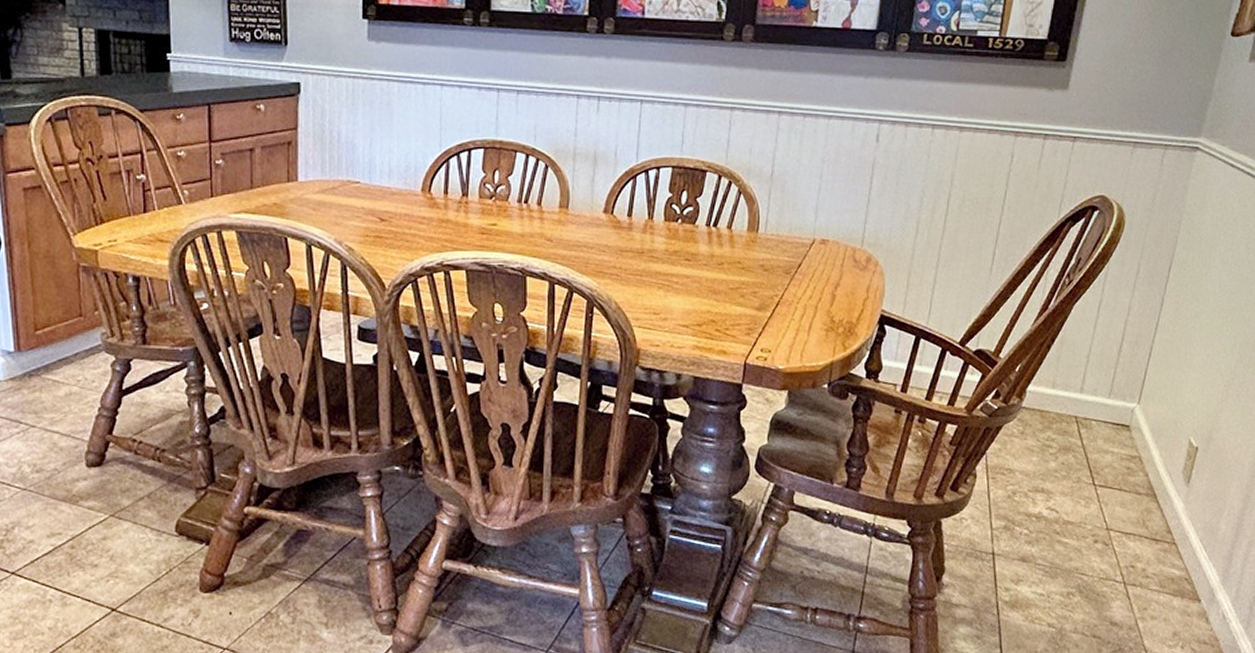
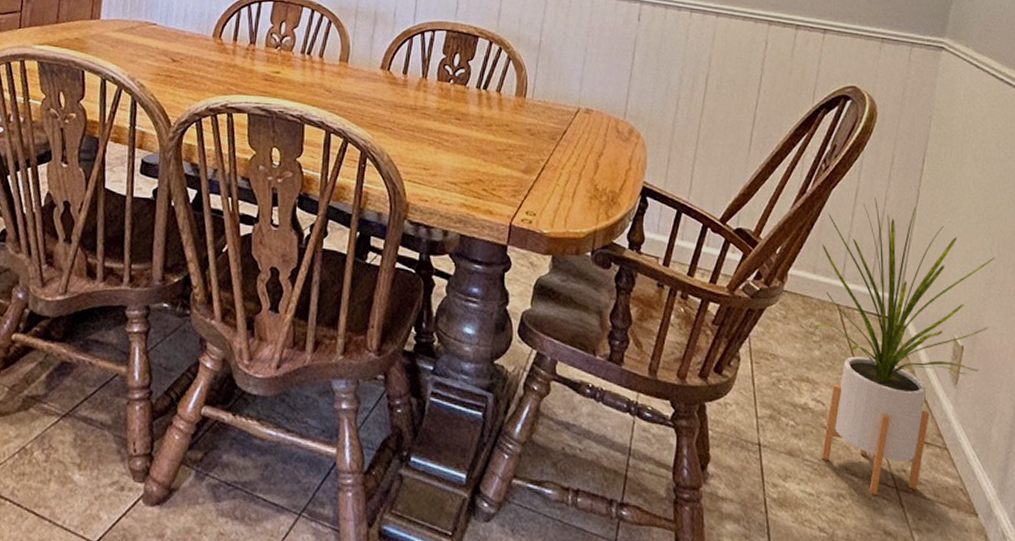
house plant: none [1050,309,1236,590] -> present [813,198,995,495]

